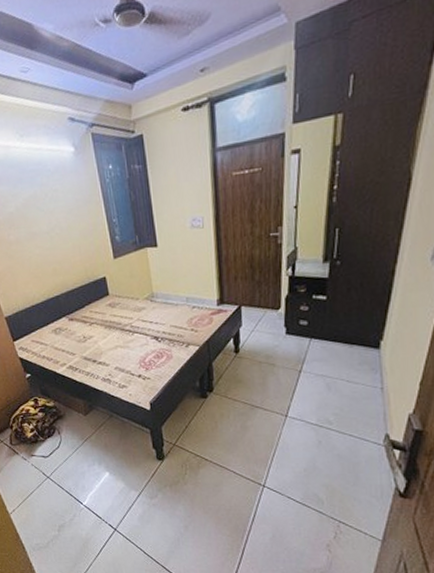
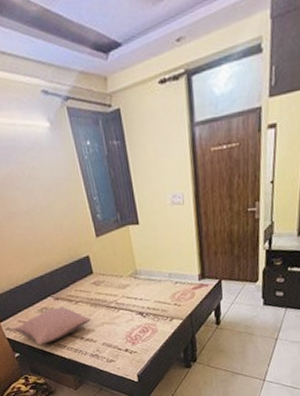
pillow: none [26,327,105,367] -> present [13,306,92,346]

